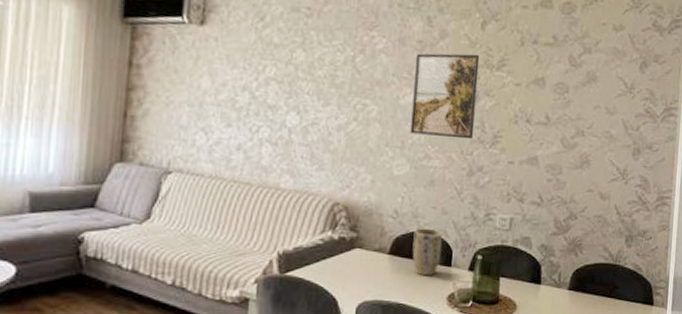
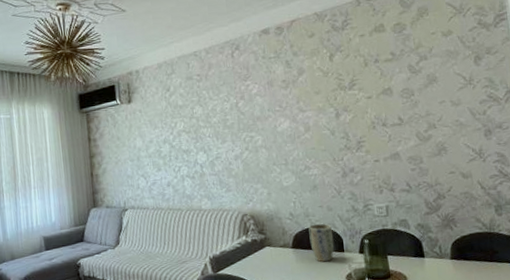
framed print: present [410,53,480,139] -> none [283,81,341,152]

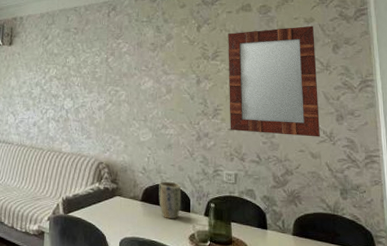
home mirror: none [363,39,469,162] -> present [228,25,320,137]

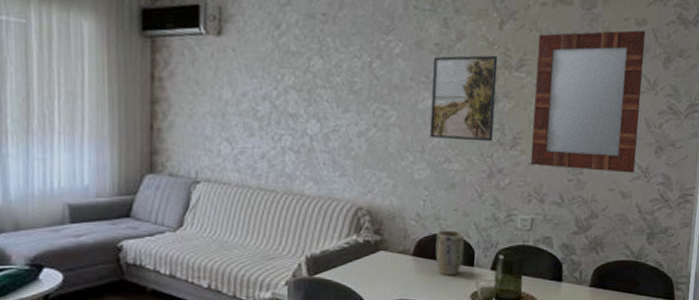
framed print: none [150,49,199,113] -> present [430,55,498,142]

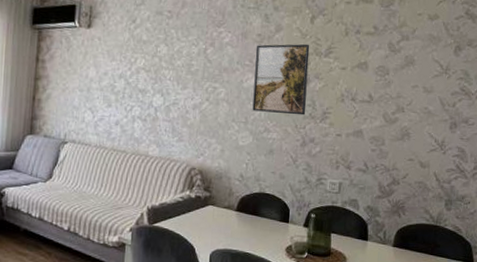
plant pot: present [435,230,465,276] -> none [255,189,281,231]
home mirror: present [530,30,646,173] -> none [338,23,438,146]

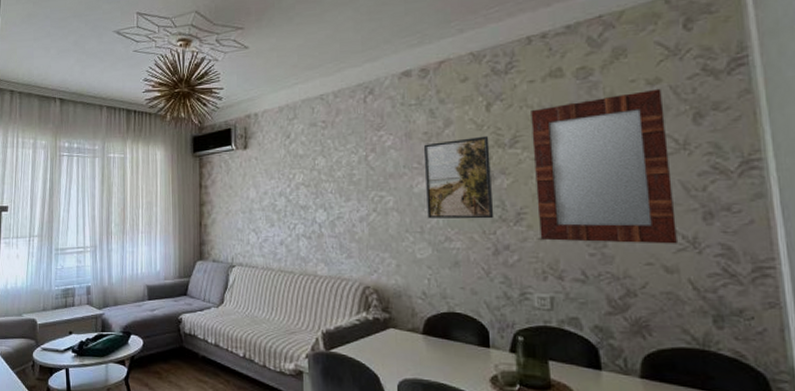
home mirror: none [338,23,438,146] -> present [531,88,677,244]

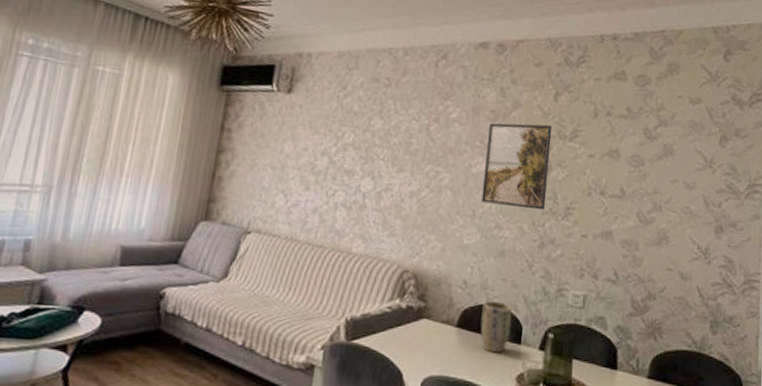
plant pot: none [445,308,477,357] -> present [480,300,512,353]
home mirror: present [531,88,677,244] -> none [583,107,700,253]

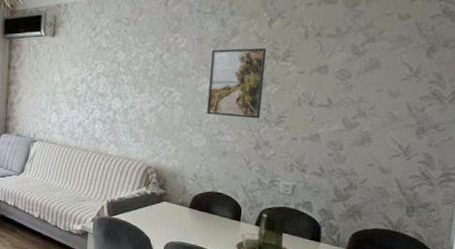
plant pot: present [480,300,512,353] -> none [208,189,233,227]

